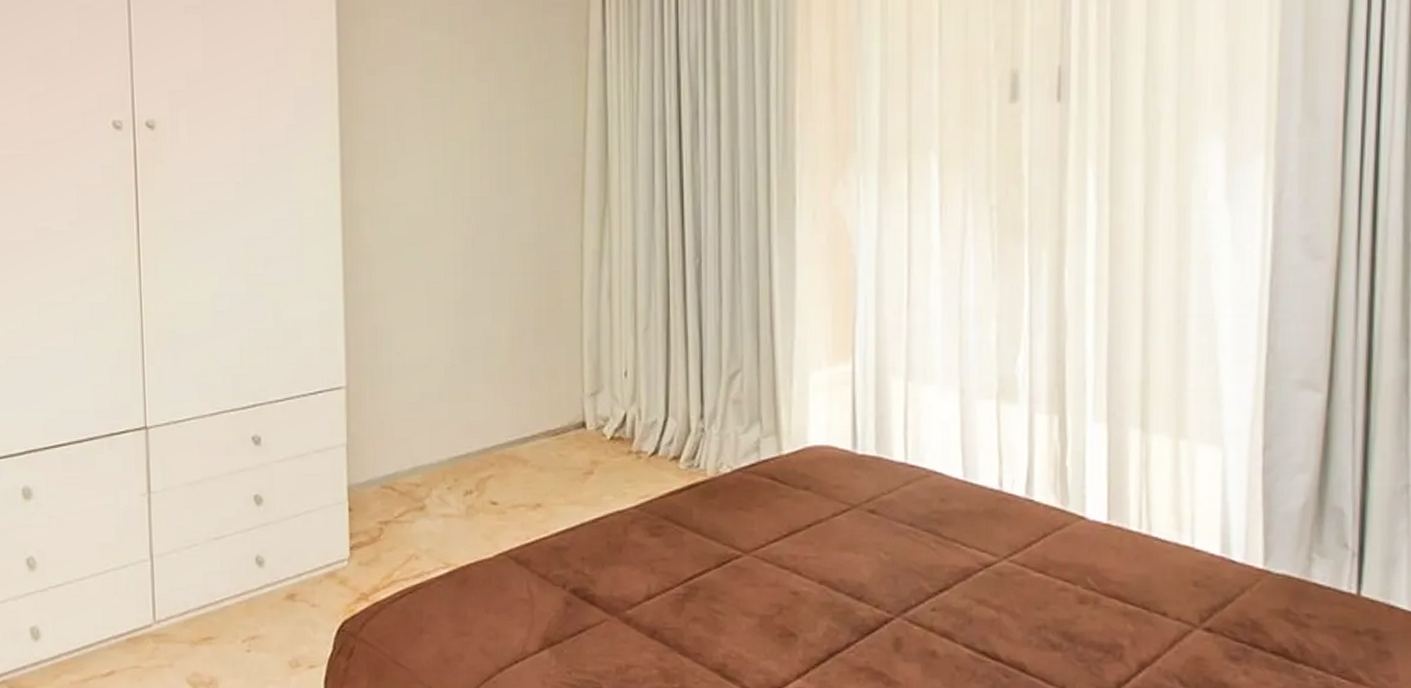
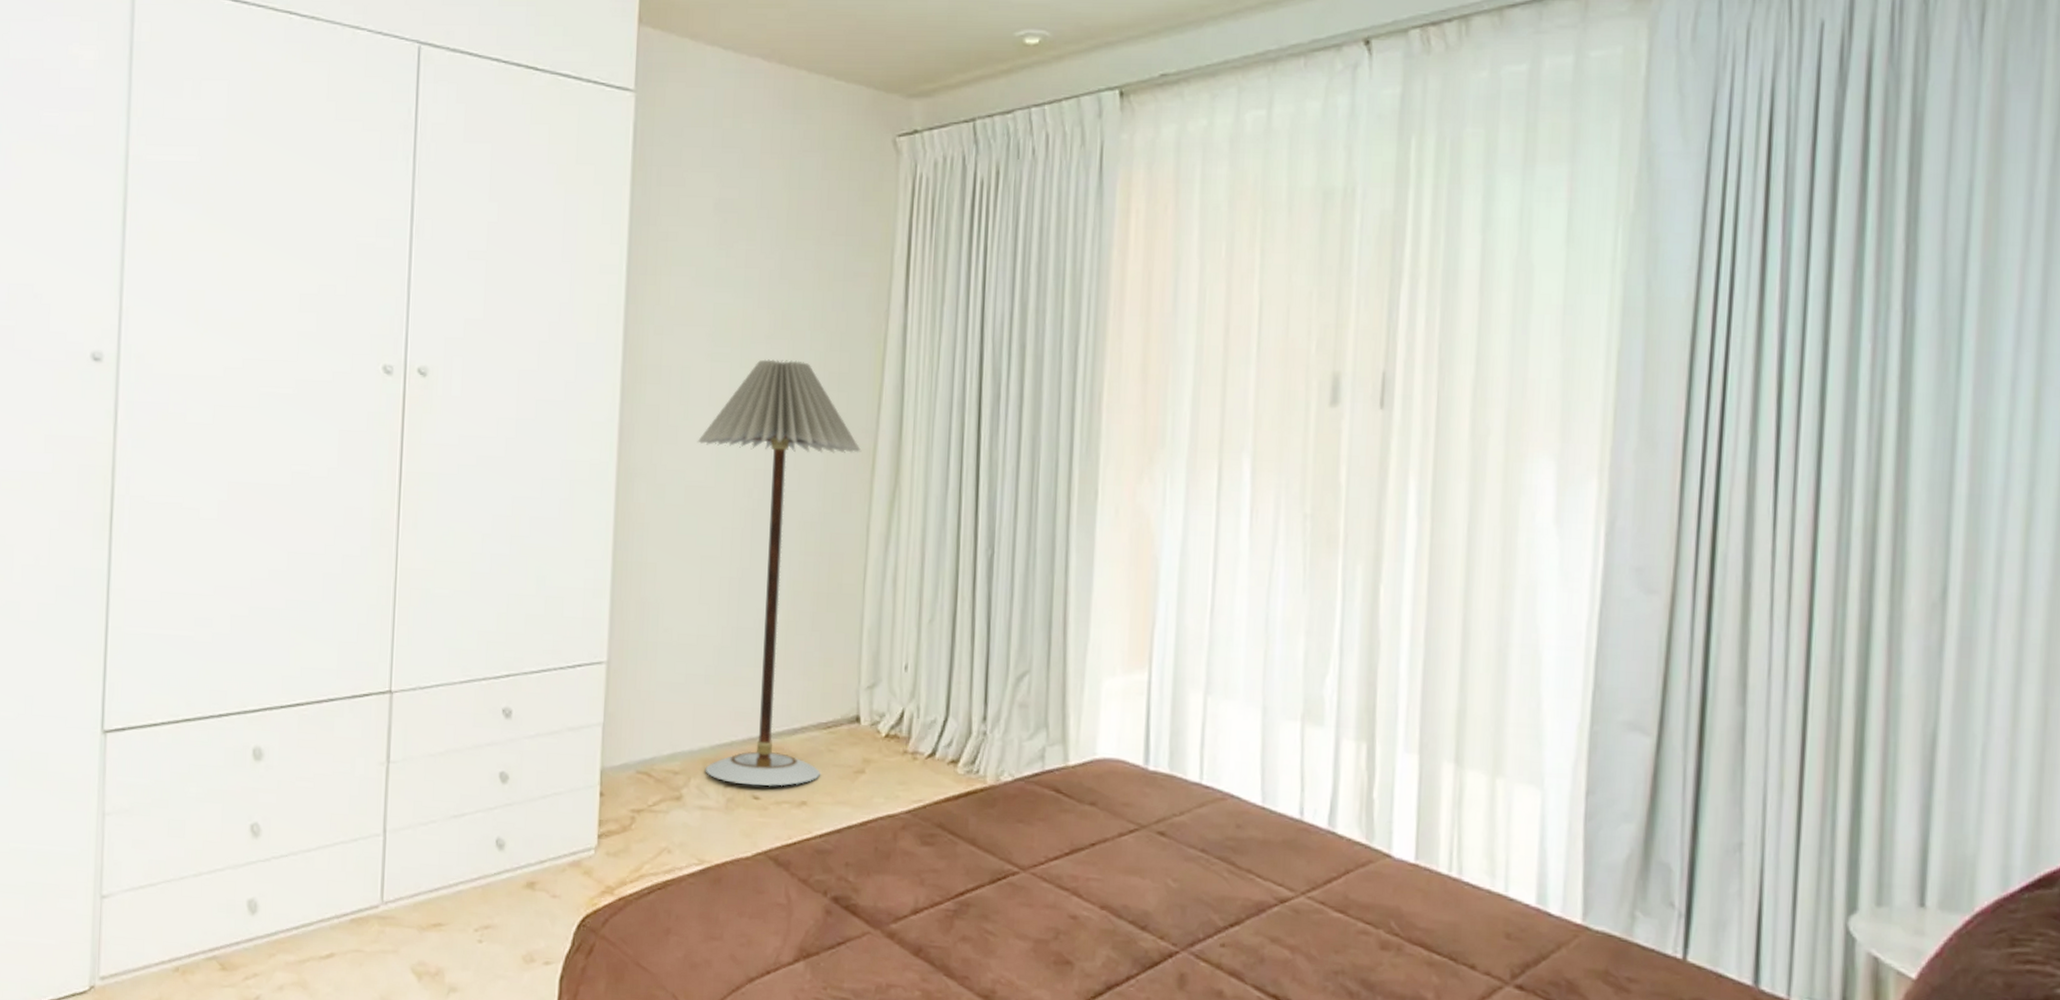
floor lamp: none [415,91,571,492] -> present [697,359,862,787]

